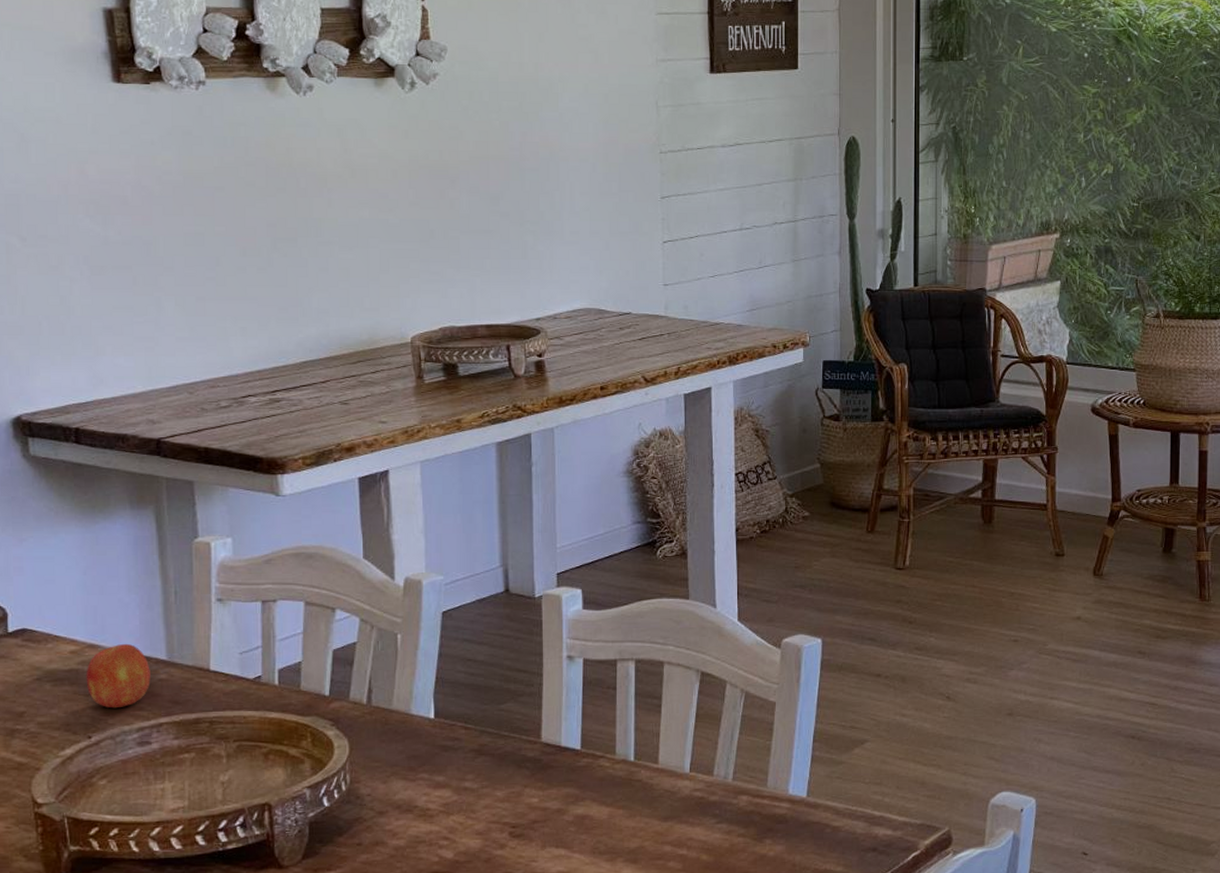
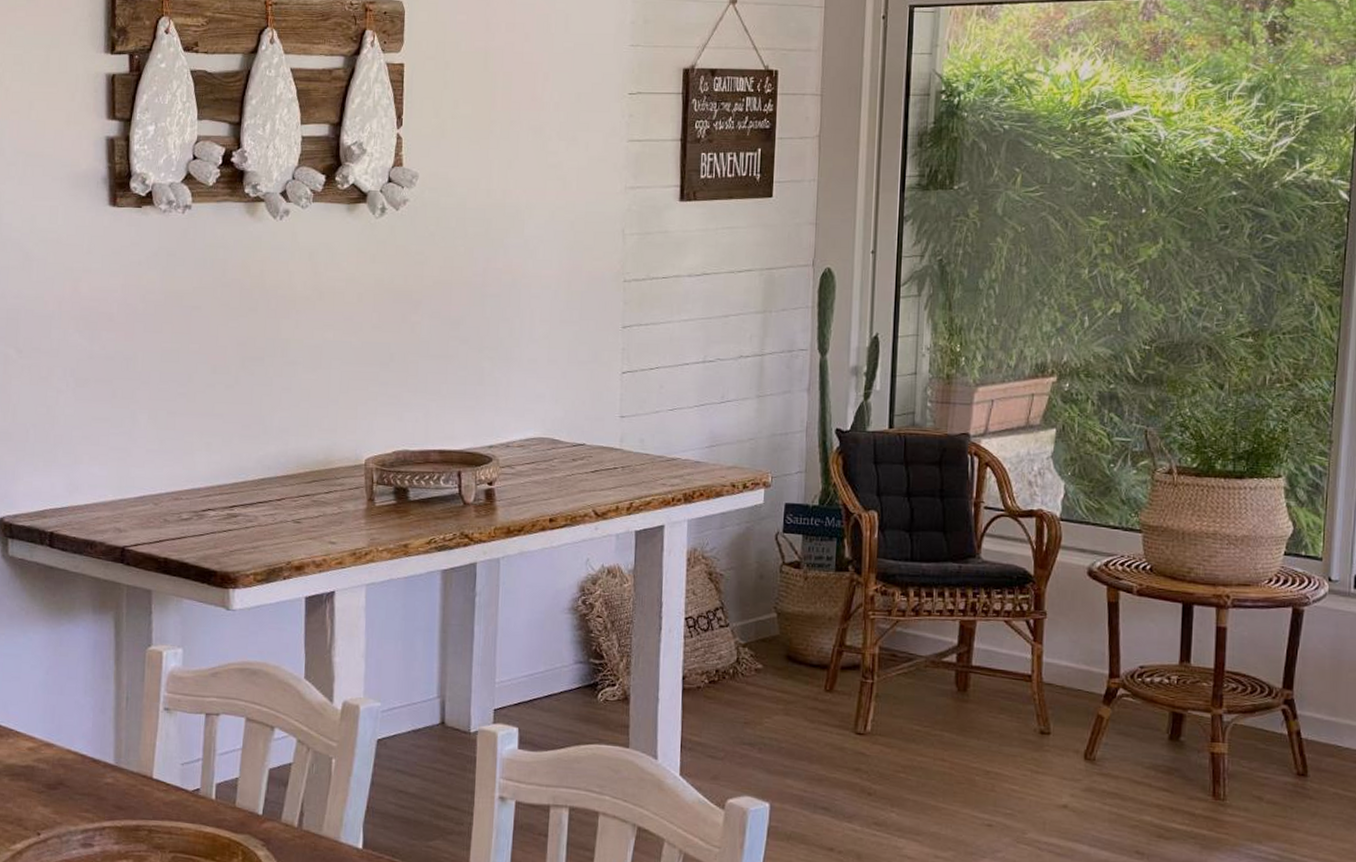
fruit: present [86,643,151,709] -> none [40,744,98,808]

